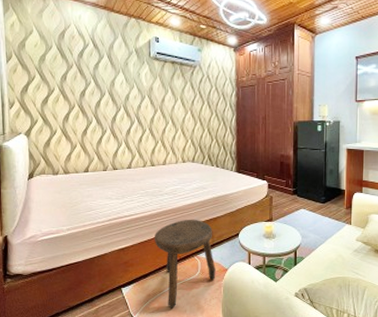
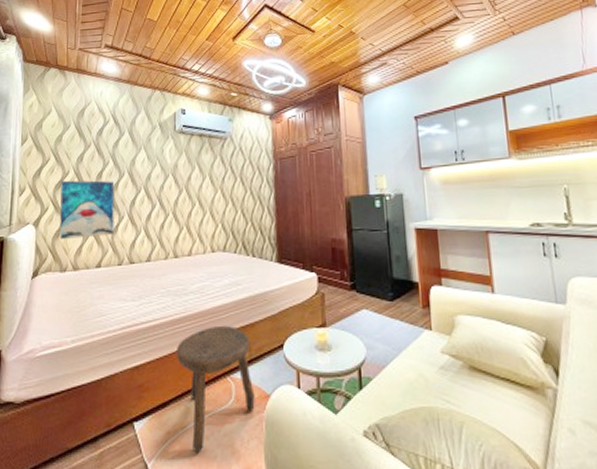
wall art: none [48,97,98,147] -> present [60,180,115,239]

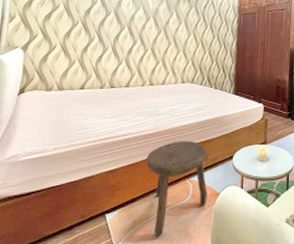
wall art: present [60,180,115,239] -> none [47,12,101,64]

